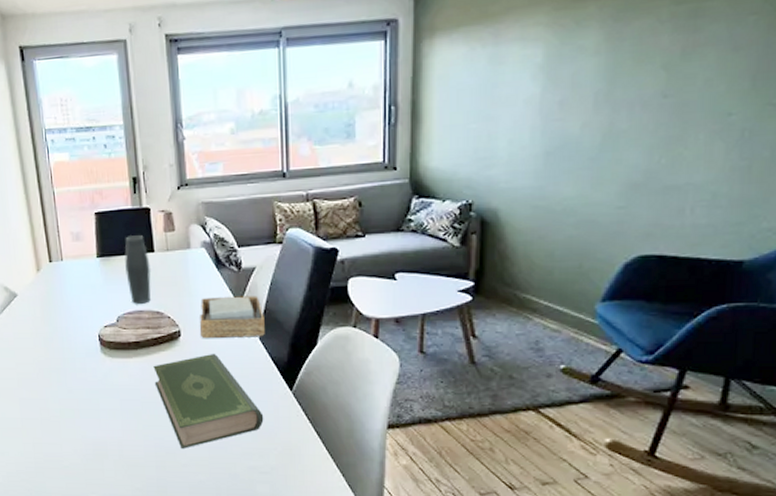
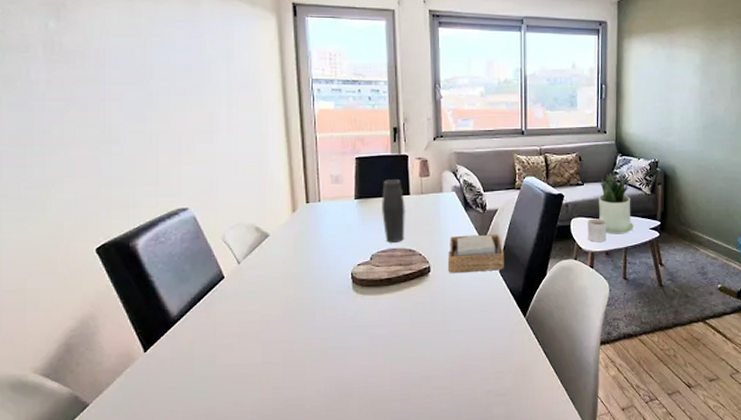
book: present [153,353,264,448] -> none [403,286,501,379]
mug: none [371,278,396,307] -> present [588,218,607,242]
planter: none [385,220,436,298] -> present [598,173,635,235]

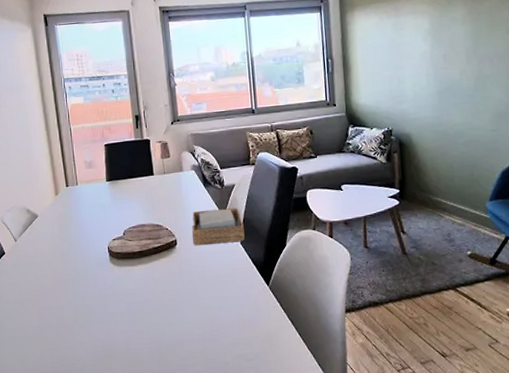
vase: present [382,179,405,244] -> none [129,162,152,220]
mug: present [588,218,607,242] -> none [323,189,344,213]
planter: present [598,173,635,235] -> none [332,144,372,204]

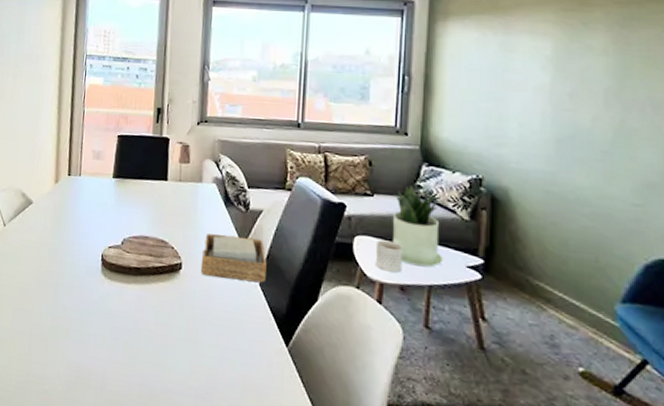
mug: none [323,189,344,213] -> present [376,239,403,273]
planter: none [332,144,372,204] -> present [392,185,444,268]

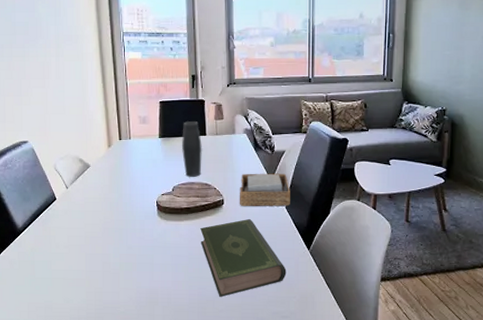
vase: none [137,161,162,231] -> present [182,121,202,178]
book: none [149,292,256,393] -> present [200,218,287,297]
mug: present [376,239,403,273] -> none [371,163,390,186]
planter: present [392,185,444,268] -> none [382,120,419,179]

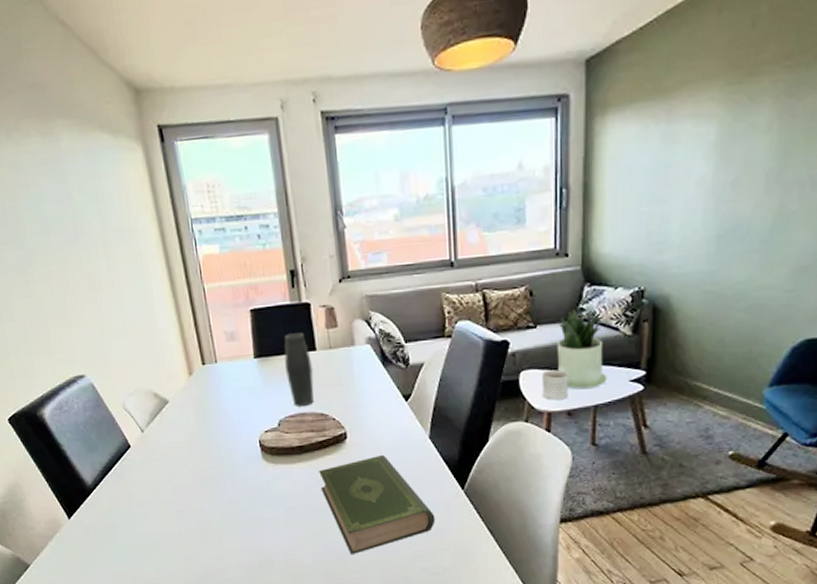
napkin holder: present [240,173,290,207] -> none [367,393,435,439]
mug: none [371,163,390,186] -> present [542,370,568,400]
planter: none [382,120,419,179] -> present [556,310,608,390]

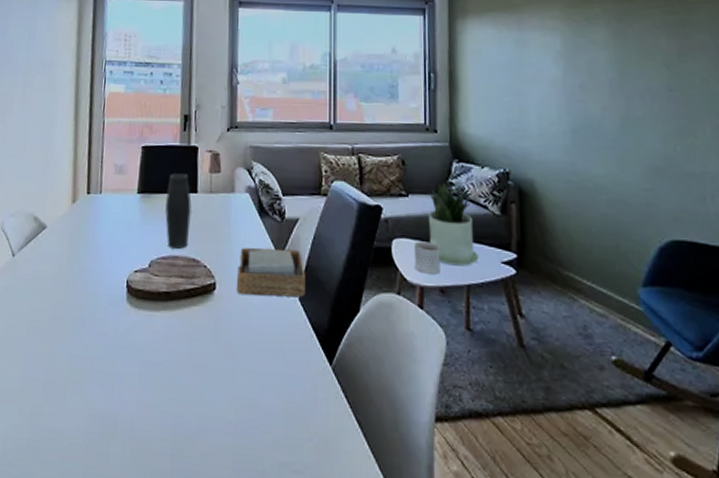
book: present [319,454,435,554] -> none [181,312,299,432]
napkin holder: none [367,393,435,439] -> present [237,247,305,298]

